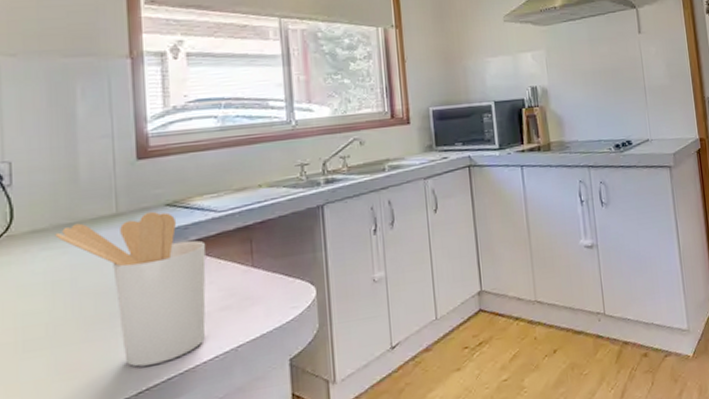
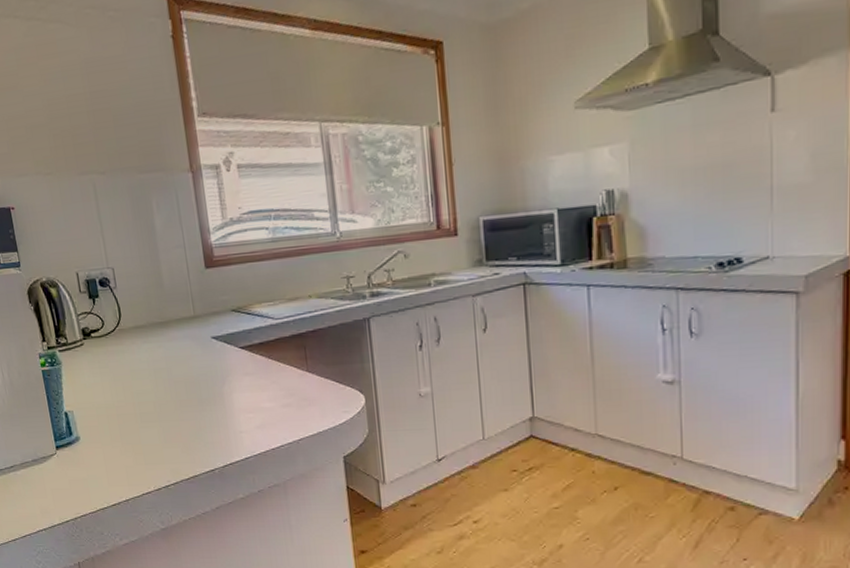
utensil holder: present [55,211,206,367] -> none [151,315,272,445]

